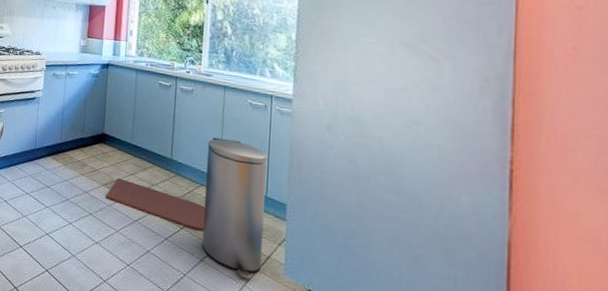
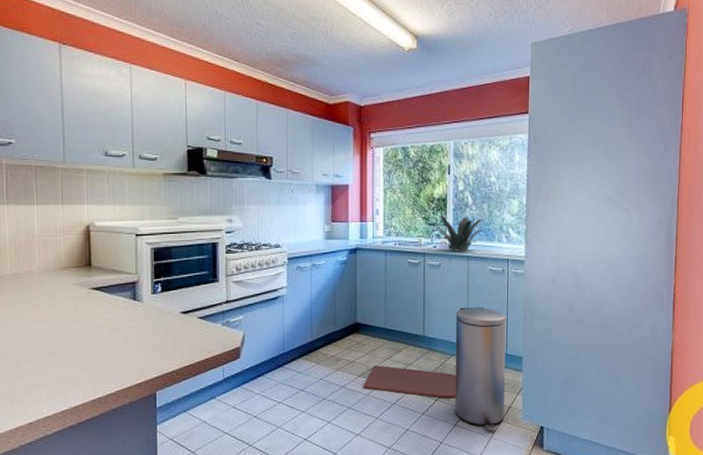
plant: none [189,41,244,82] -> present [435,214,484,252]

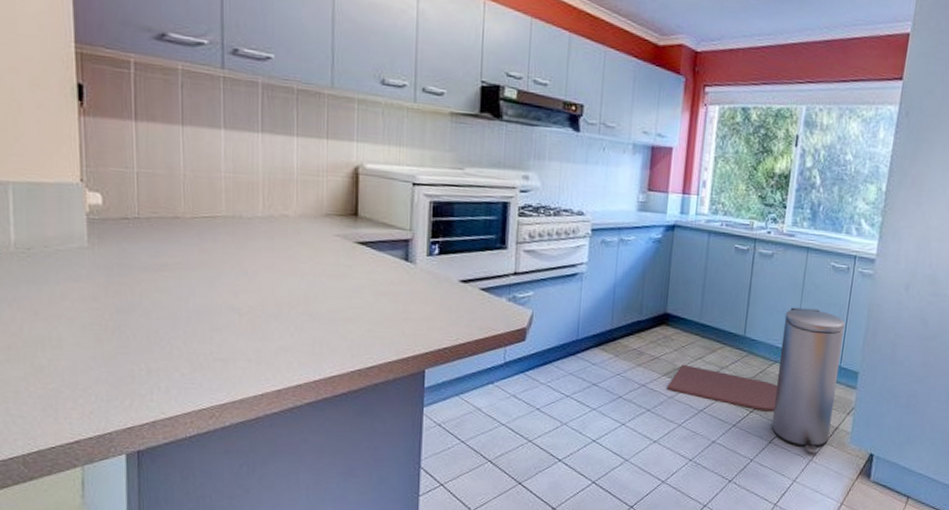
plant: present [435,214,484,252] -> none [771,194,832,242]

